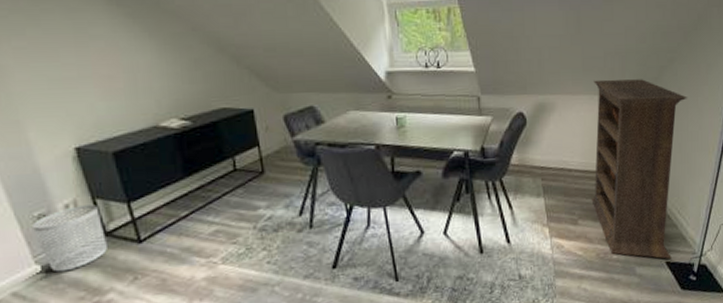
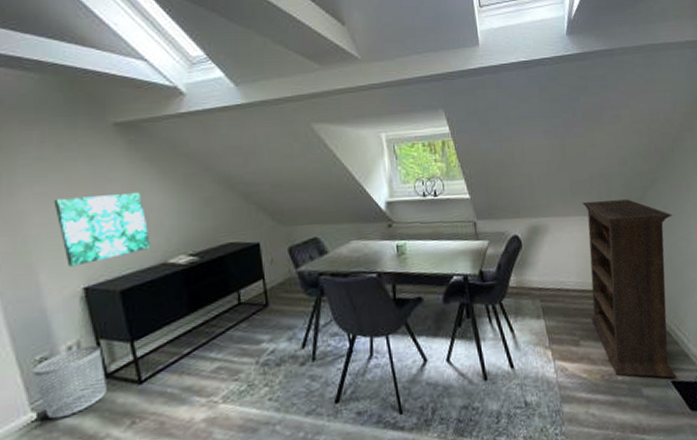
wall art: none [34,50,140,126] -> present [53,191,150,267]

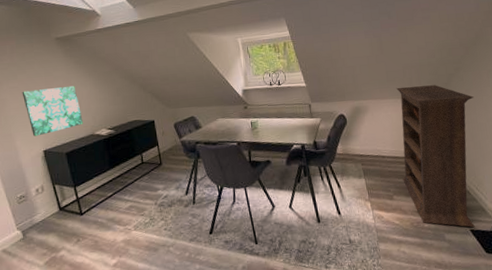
waste bin: present [33,345,106,420] -> none [17,189,61,236]

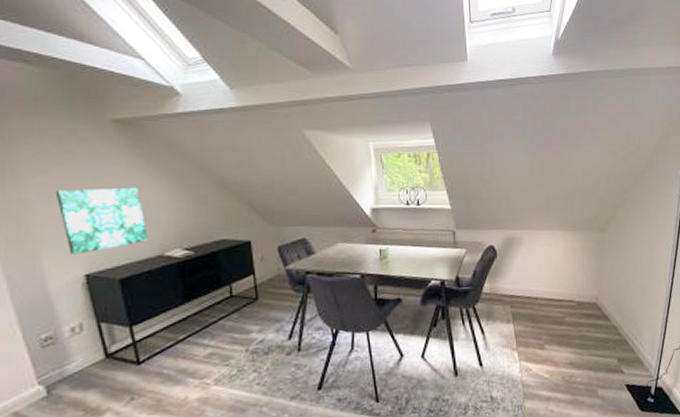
bookcase: present [396,85,475,227] -> none [556,217,640,382]

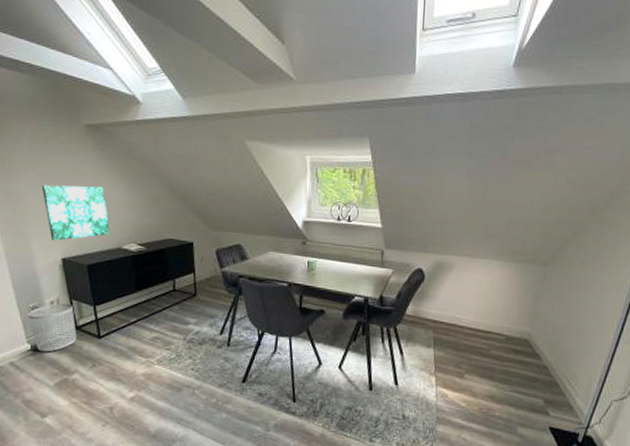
waste bin: none [39,328,107,393] -> present [28,303,76,352]

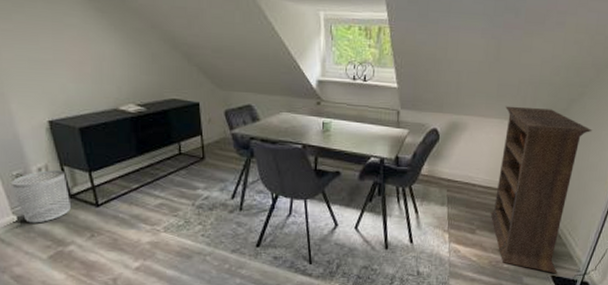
wall art: present [41,184,110,241] -> none [18,37,104,101]
bookcase: none [480,246,591,425] -> present [490,106,593,273]

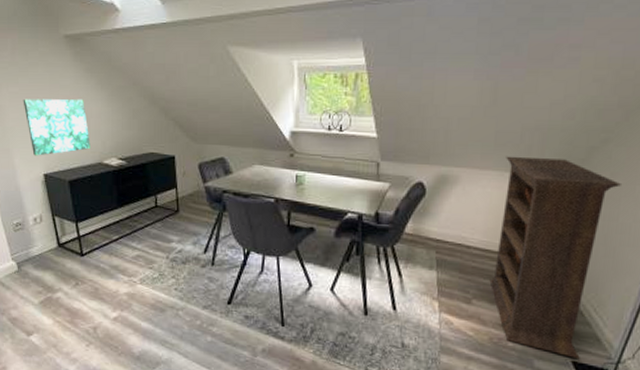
waste bin: present [12,170,71,223] -> none [12,220,59,270]
wall art: none [18,37,104,101] -> present [23,98,90,156]

